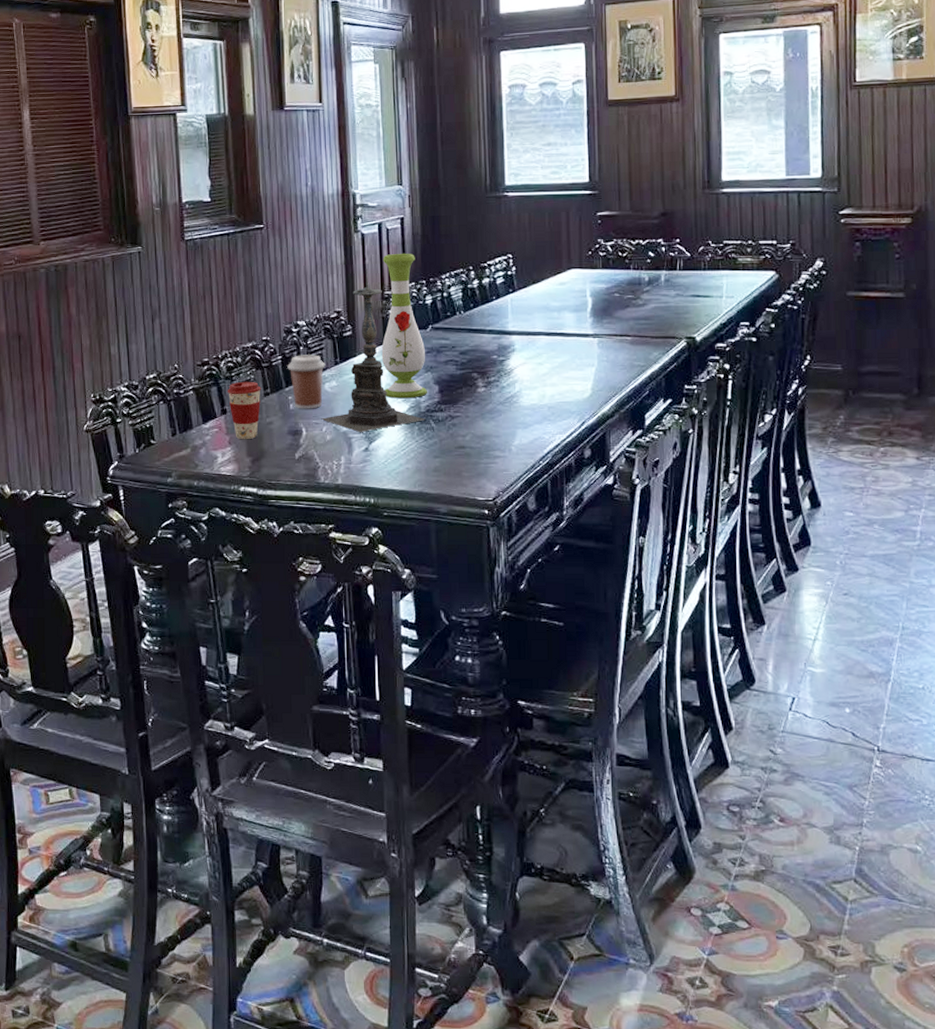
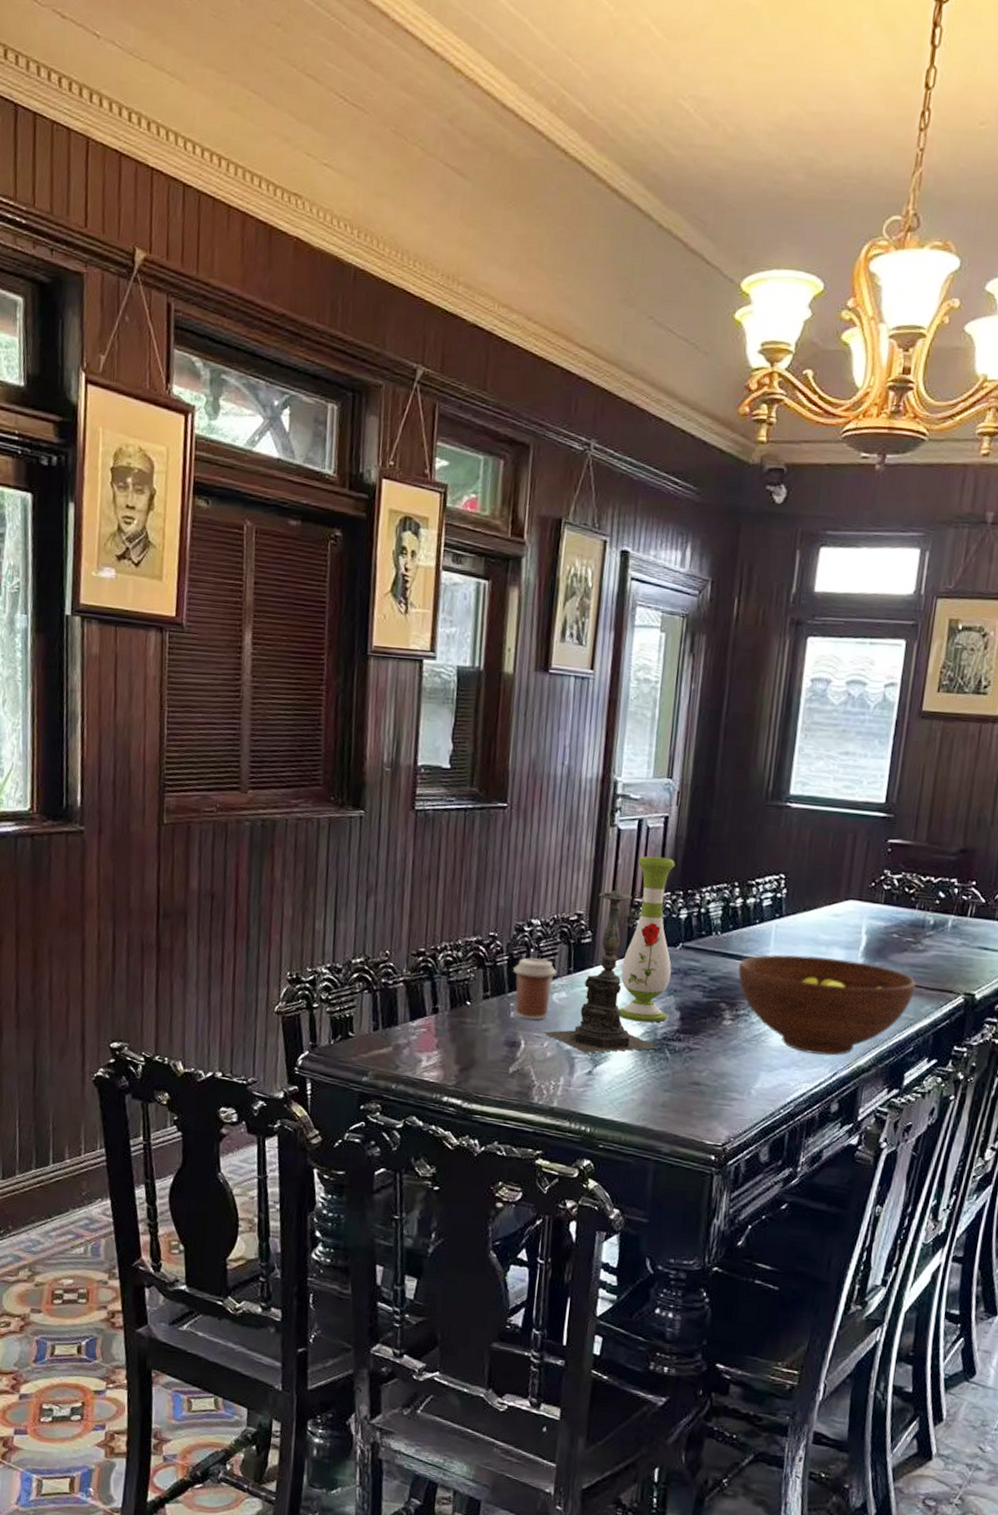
coffee cup: present [227,381,261,440] -> none [442,979,481,1046]
fruit bowl: none [484,320,643,408] -> present [738,954,917,1056]

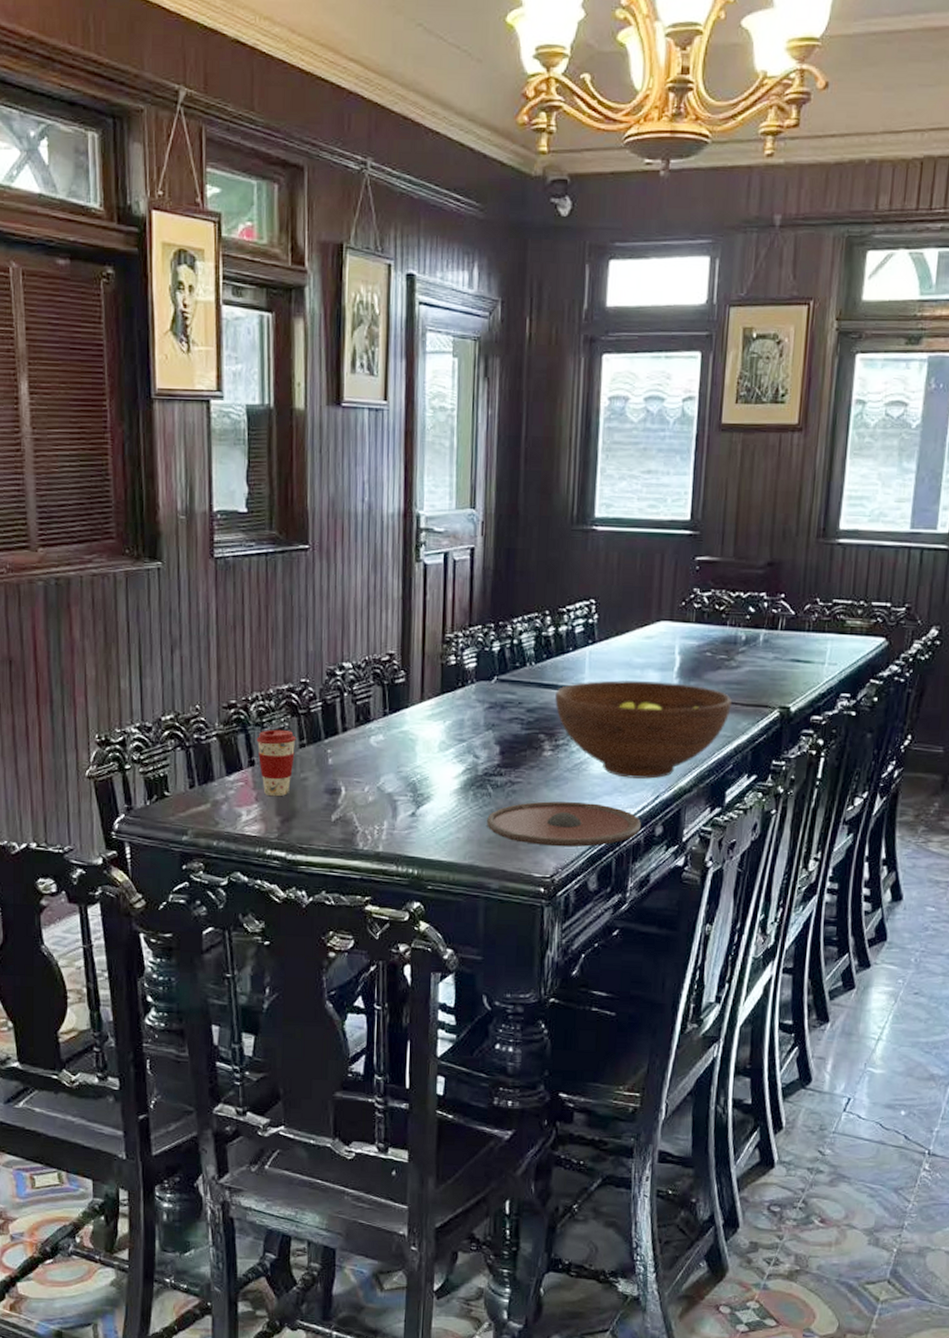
coffee cup: none [442,979,481,1046] -> present [256,729,296,797]
coffee cup: present [513,957,557,1020] -> none [328,702,372,766]
candle holder: present [543,869,660,1053] -> none [363,606,482,795]
vase: present [619,856,675,1023] -> none [437,590,488,759]
plate: none [662,1069,817,1118] -> present [487,801,641,847]

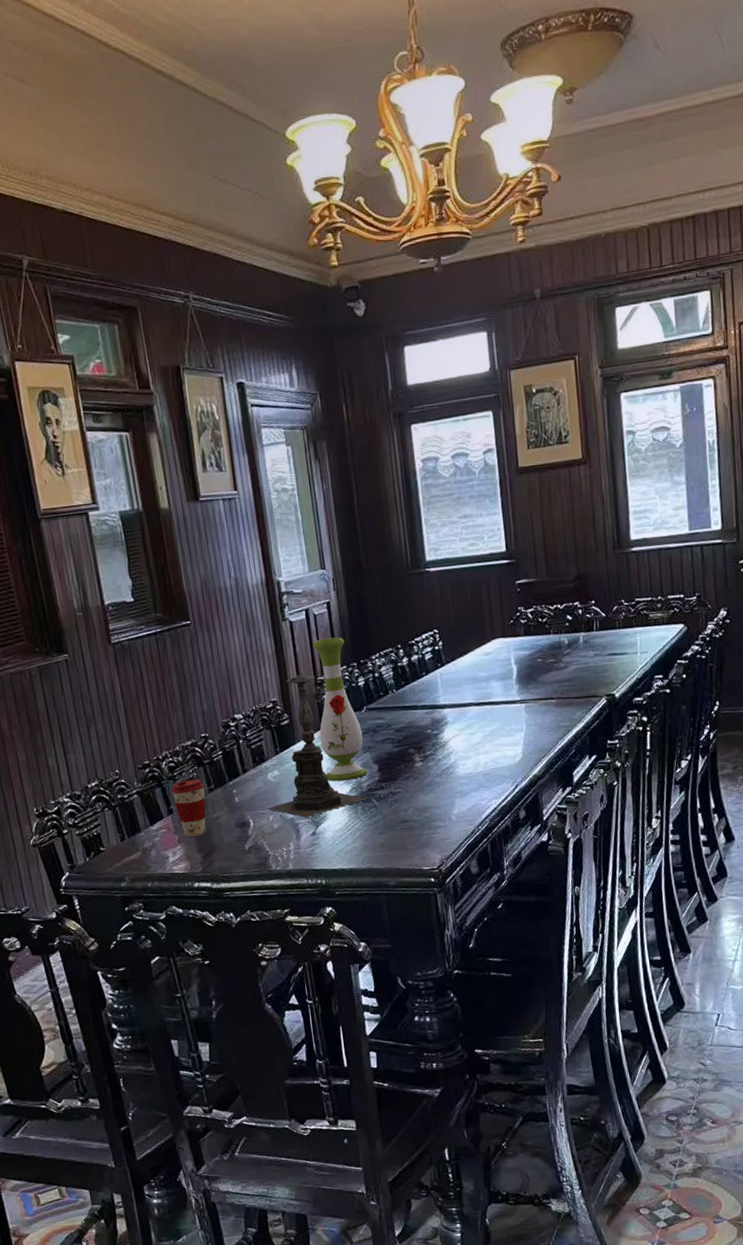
candle holder: none [363,606,482,795] -> present [267,656,368,818]
vase: none [437,590,488,759] -> present [312,637,368,781]
plate: present [487,801,641,847] -> none [377,800,507,843]
fruit bowl: present [555,679,733,779] -> none [417,688,566,775]

